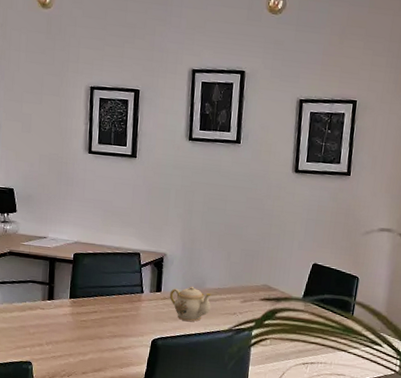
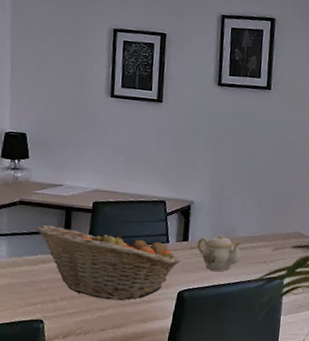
fruit basket: none [24,274,154,347] -> present [36,225,181,301]

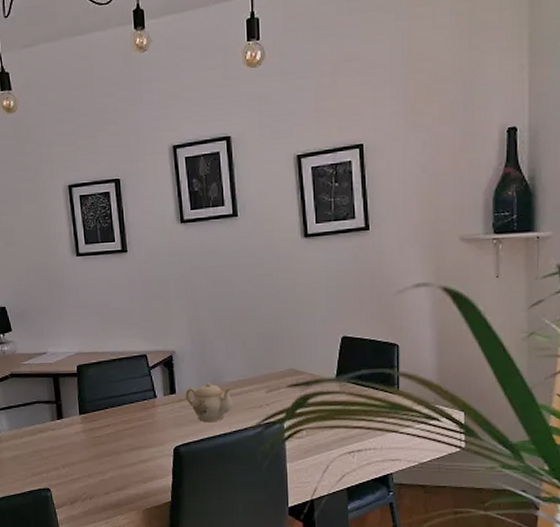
fruit basket: present [36,225,181,301] -> none [29,390,171,463]

